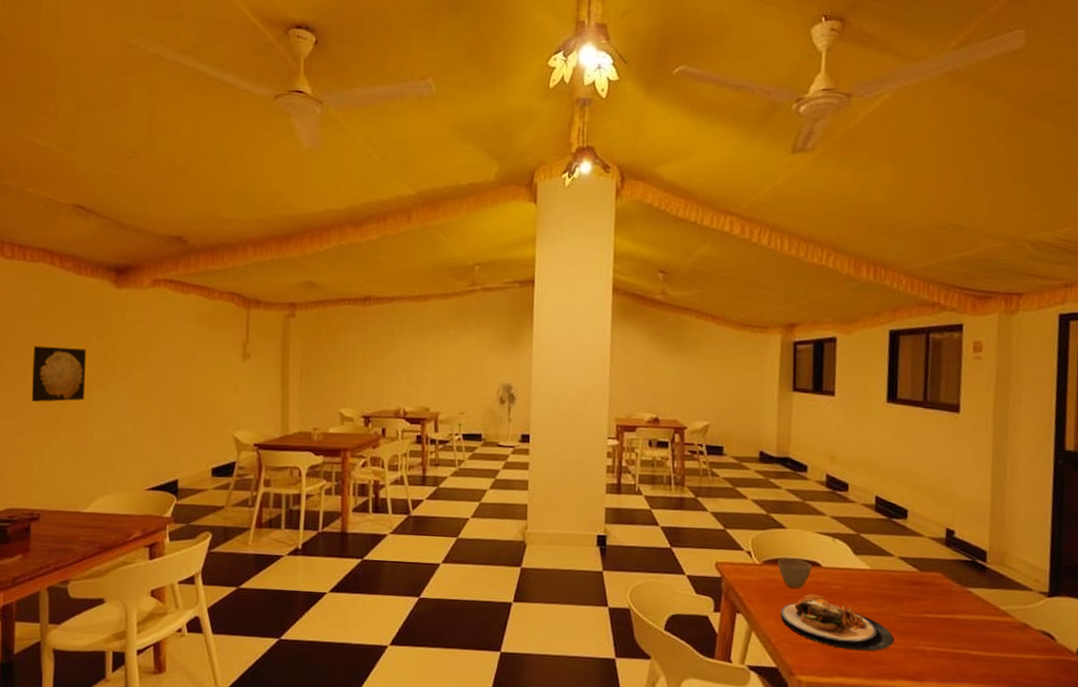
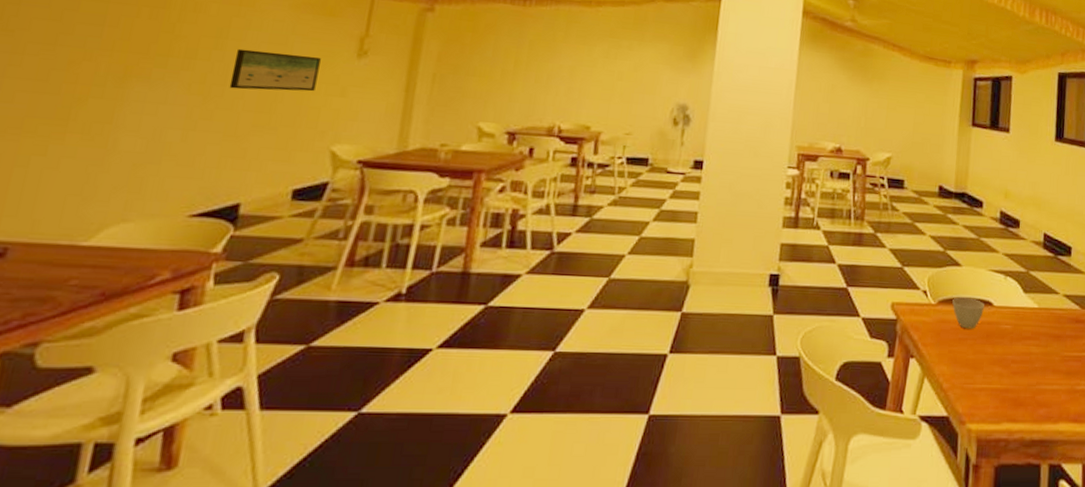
wall art: present [31,345,87,402] -> none [25,19,129,96]
wall art: none [158,358,217,391] -> present [229,48,321,92]
plate: present [780,594,894,651] -> none [953,335,1058,394]

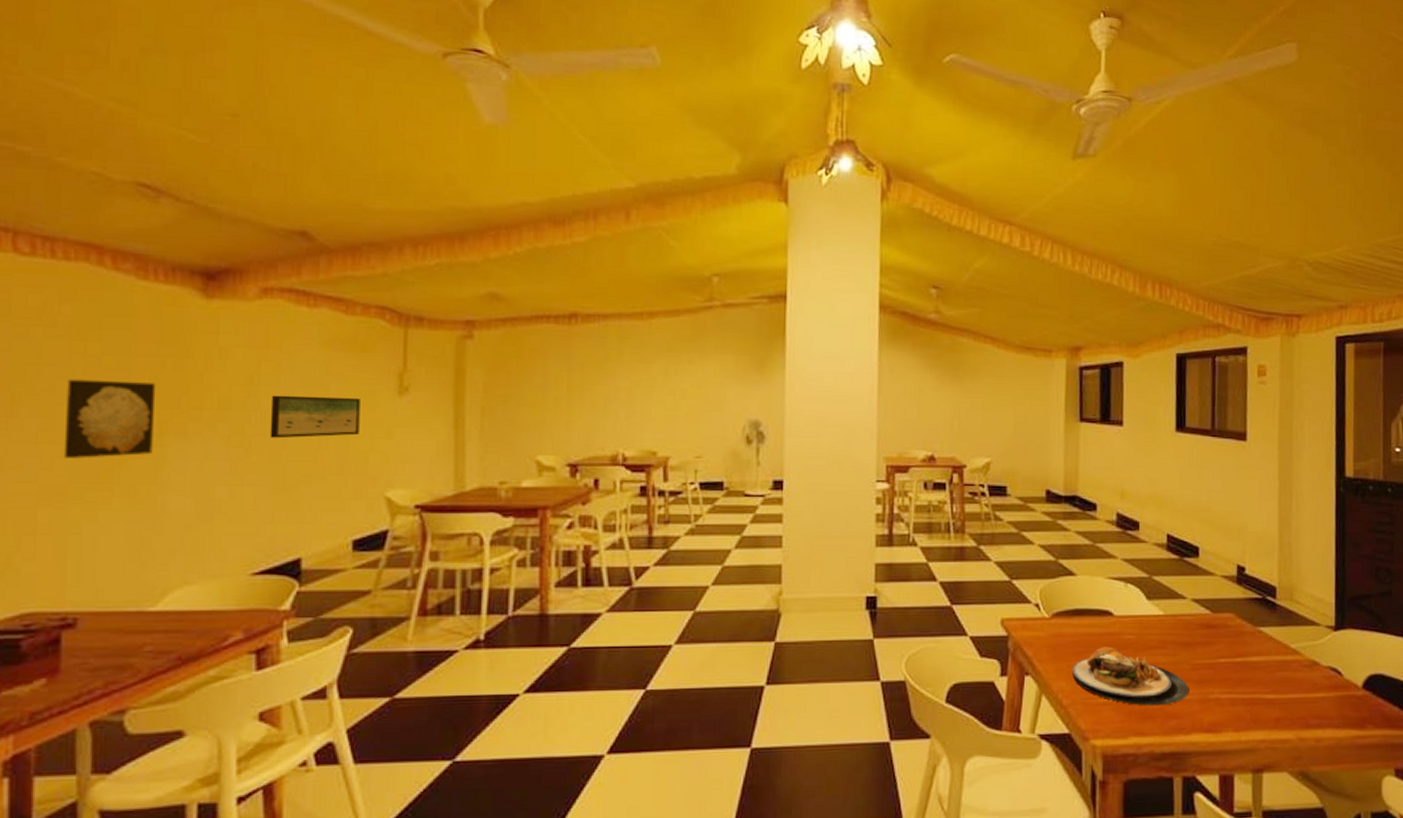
wall art: none [25,19,129,96] -> present [63,379,156,459]
cup: present [952,297,984,329] -> none [1068,609,1104,642]
plate: none [953,335,1058,394] -> present [1072,647,1189,706]

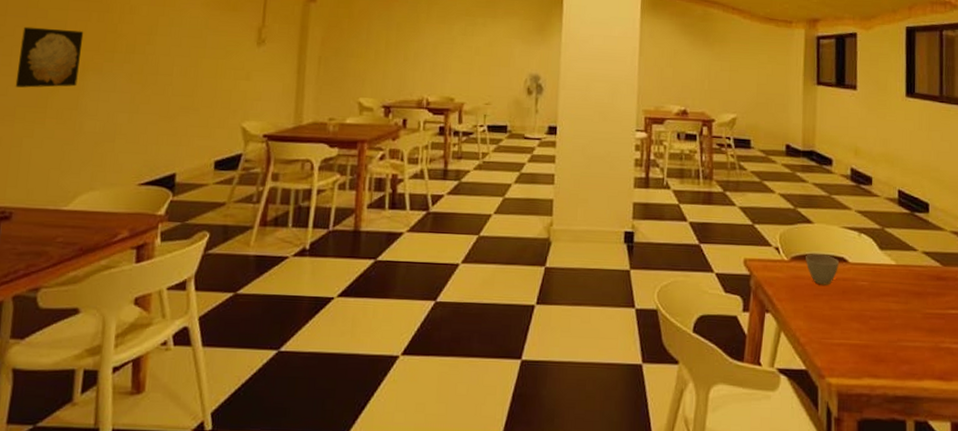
wall art: present [269,395,360,439] -> none [160,43,229,78]
cup: none [1068,609,1104,642] -> present [805,254,839,285]
plate: present [1072,647,1189,706] -> none [809,291,921,350]

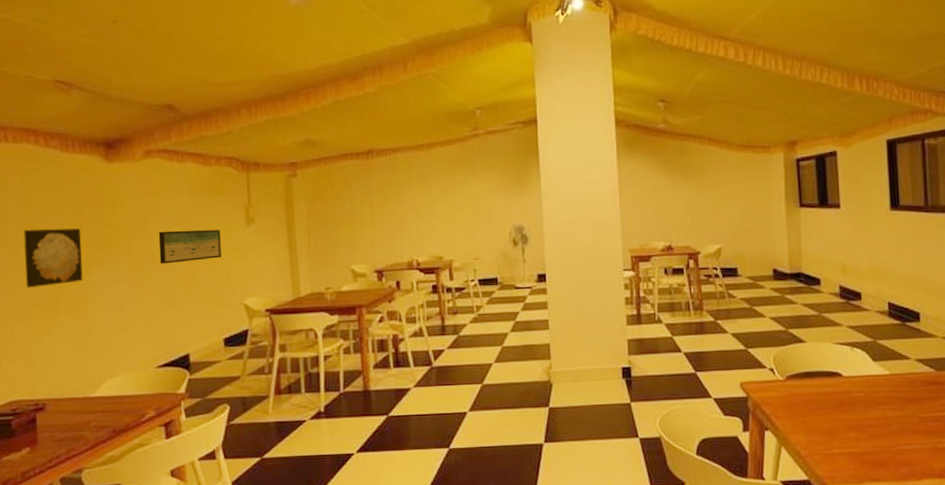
wall art: none [160,43,229,78] -> present [158,229,222,264]
cup: present [805,254,839,285] -> none [800,371,833,400]

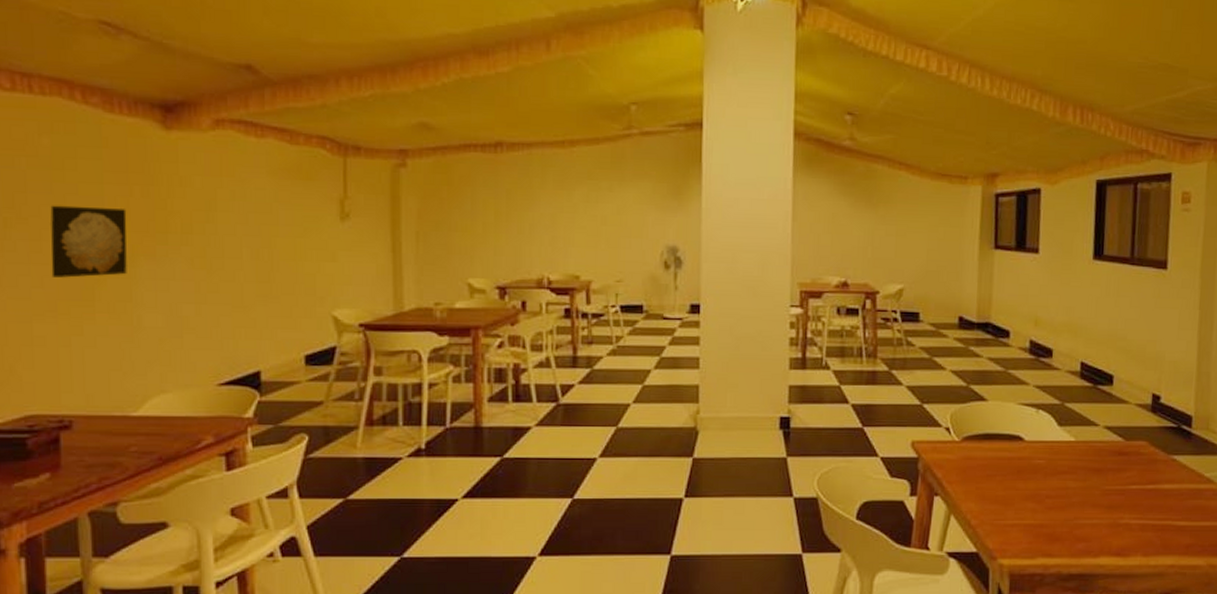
wall art: present [158,229,222,264] -> none [227,220,307,261]

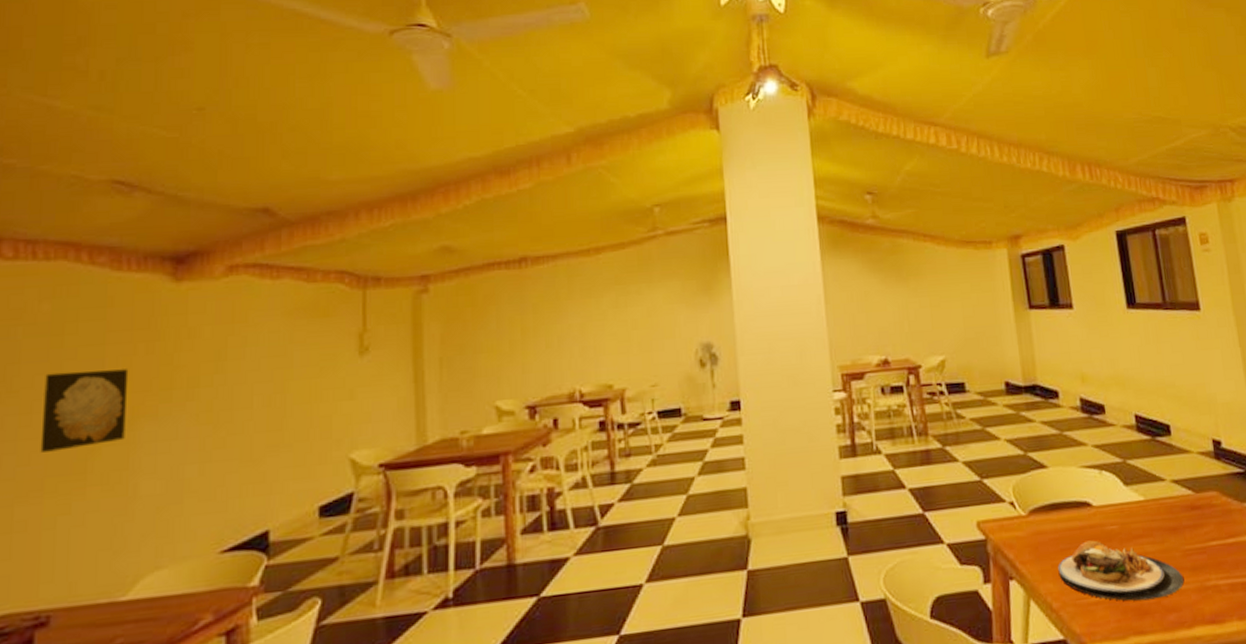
plate: none [981,470,1099,529] -> present [1058,540,1185,601]

